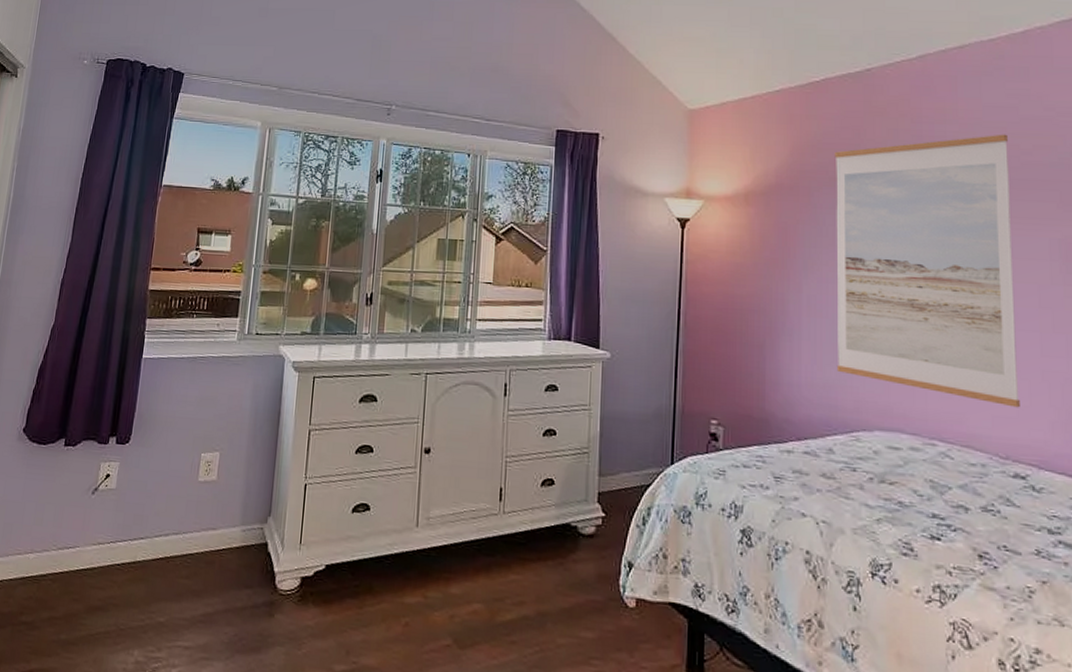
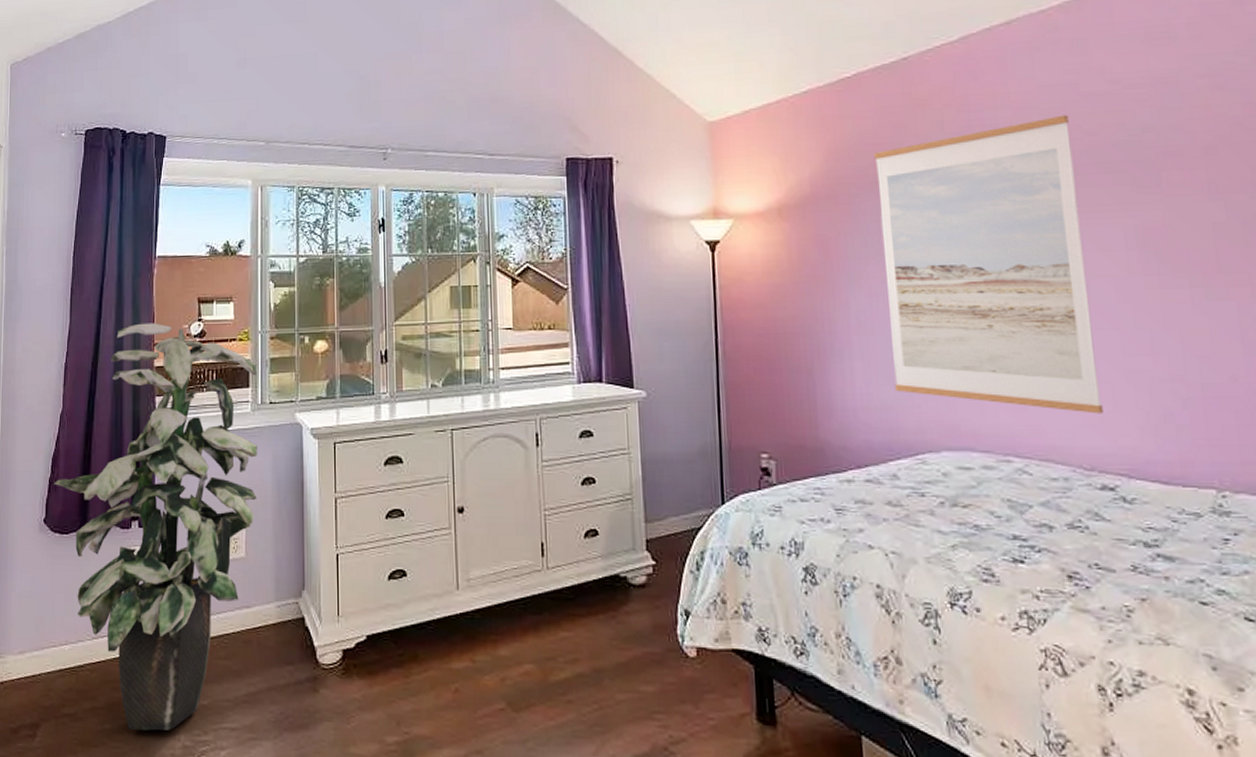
indoor plant: none [37,247,247,645] -> present [54,323,258,731]

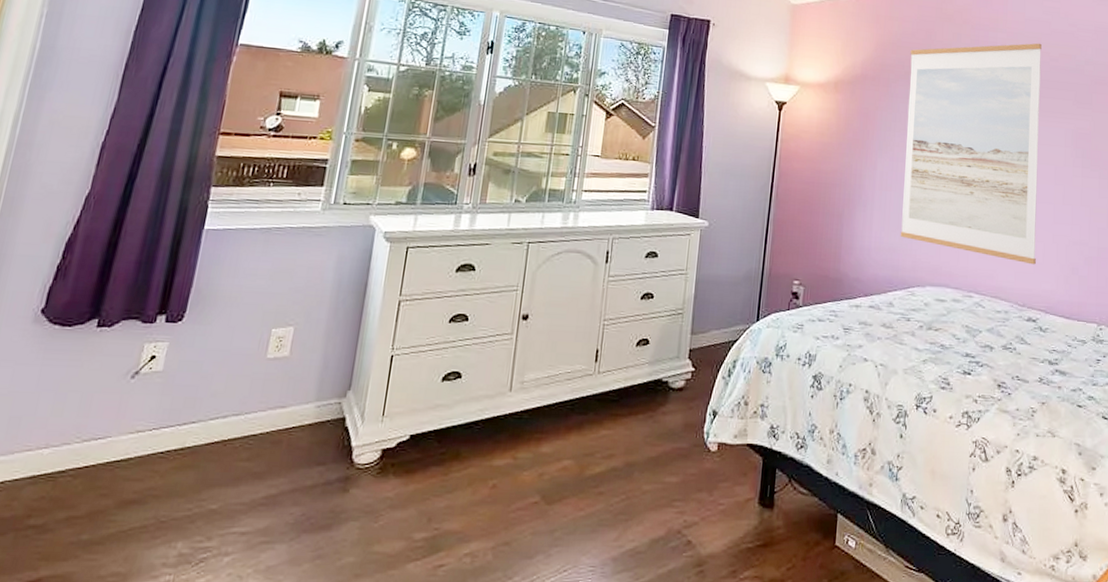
indoor plant: present [54,323,258,731] -> none [63,109,335,539]

